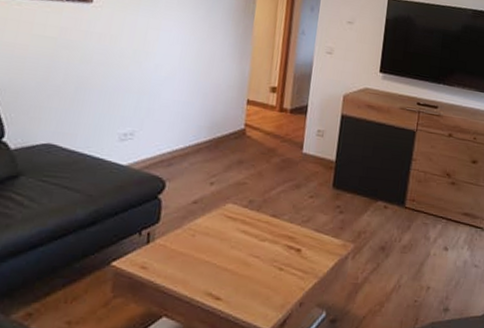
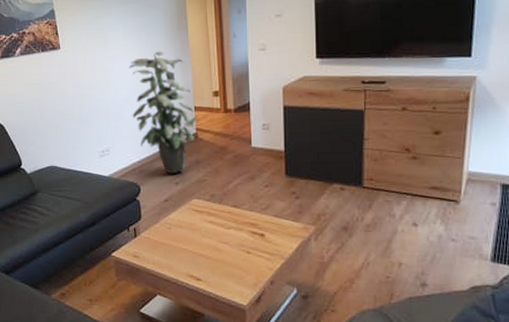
indoor plant: none [171,31,249,172] -> present [129,51,197,174]

